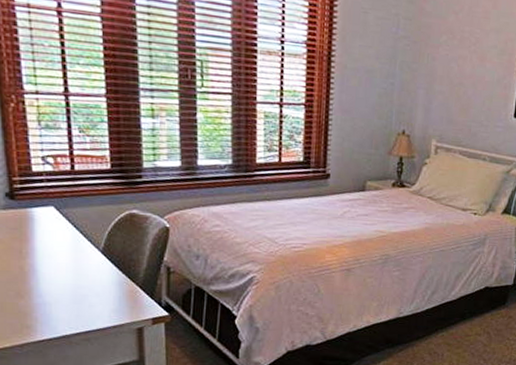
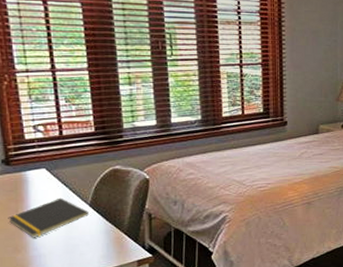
notepad: none [11,240,100,284] -> present [8,197,89,238]

